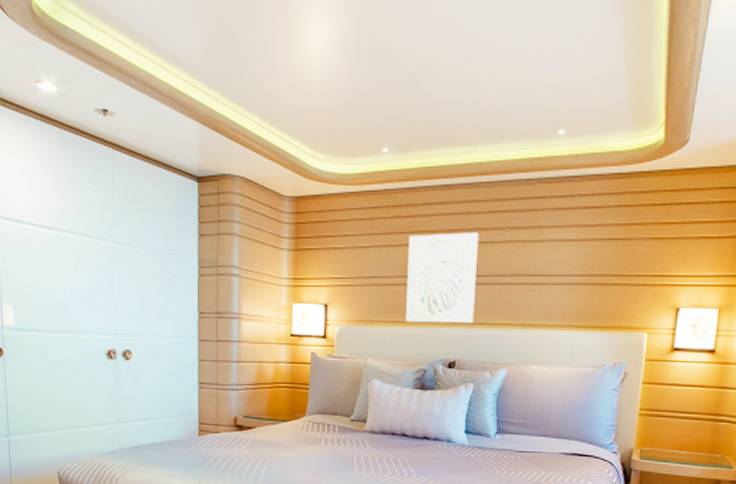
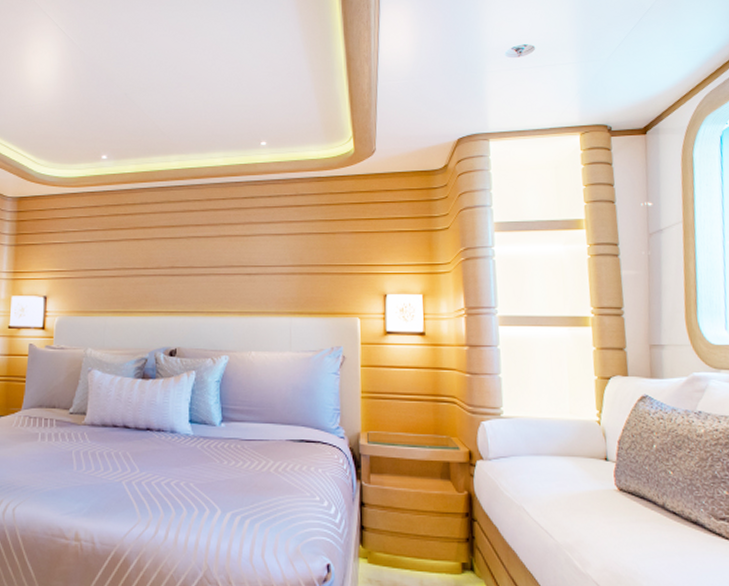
wall art: present [406,232,479,324] -> none [126,228,194,313]

